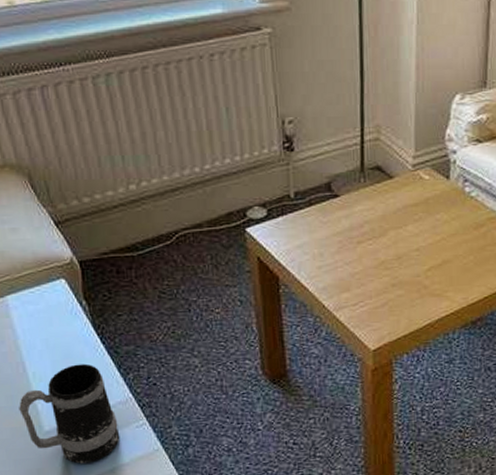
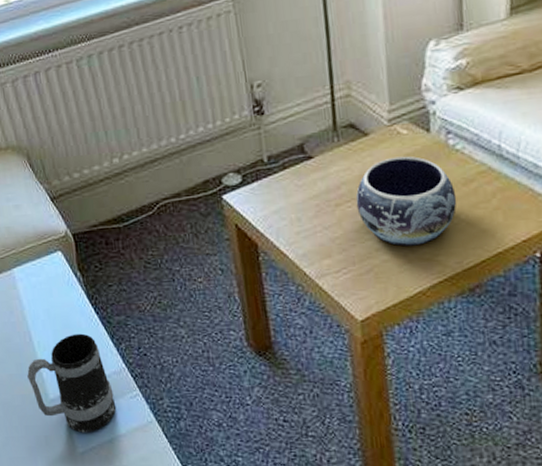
decorative bowl: none [377,200,468,283] -> present [356,156,457,247]

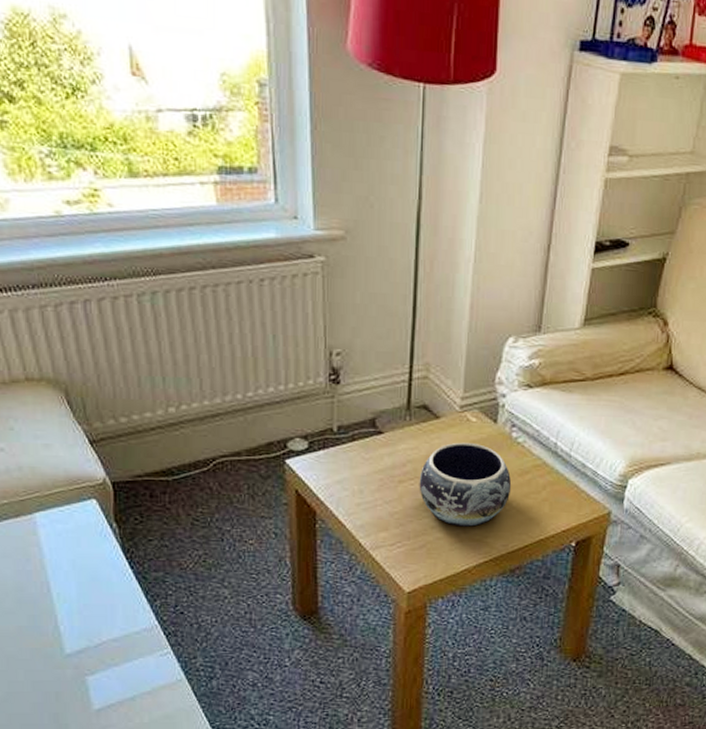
mug: present [27,333,117,433] -> none [41,587,143,690]

